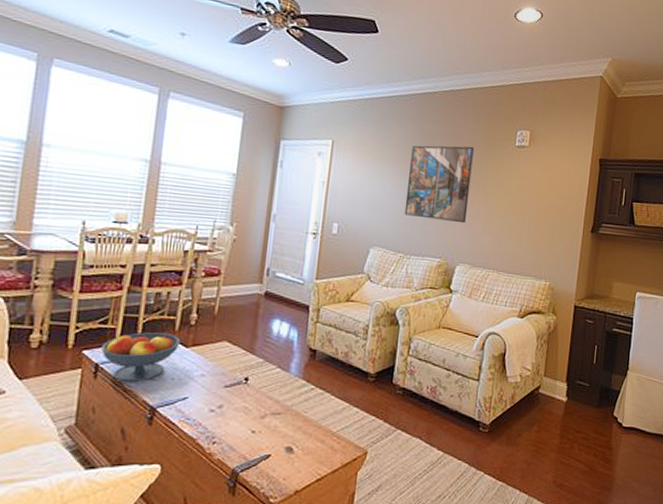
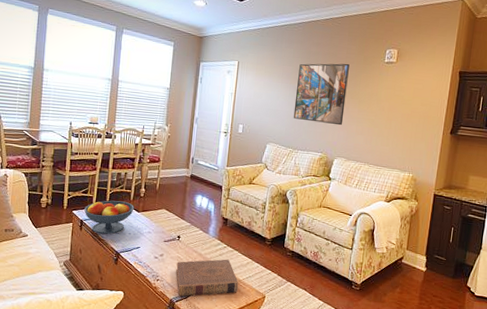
book: none [241,405,331,463] -> present [175,259,239,297]

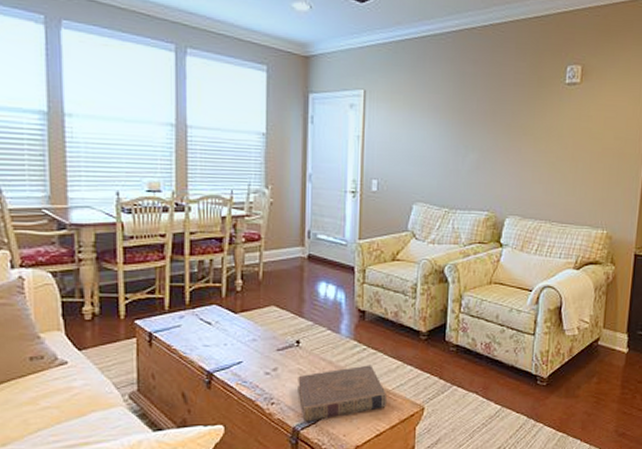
fruit bowl: present [84,200,134,234] -> none [153,300,228,348]
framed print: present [293,63,350,126] -> none [447,87,519,173]

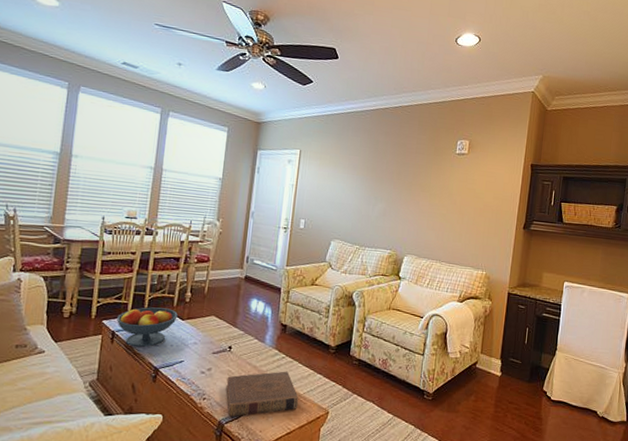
fruit bowl: none [153,300,228,348] -> present [117,307,178,347]

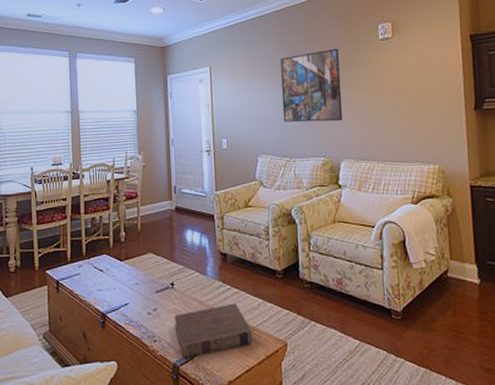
fruit bowl: present [117,307,178,347] -> none [59,251,116,293]
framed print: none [360,153,420,221] -> present [280,48,343,122]

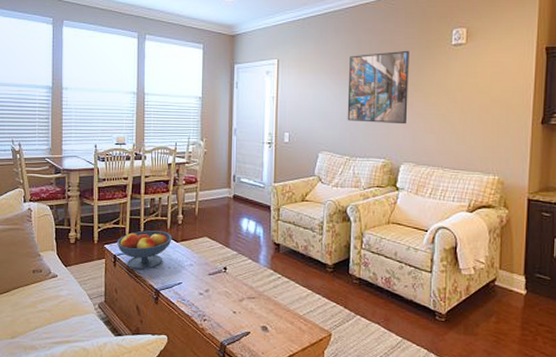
fruit bowl: none [59,251,116,293] -> present [117,230,172,270]
book: present [174,303,252,358] -> none [225,291,298,338]

